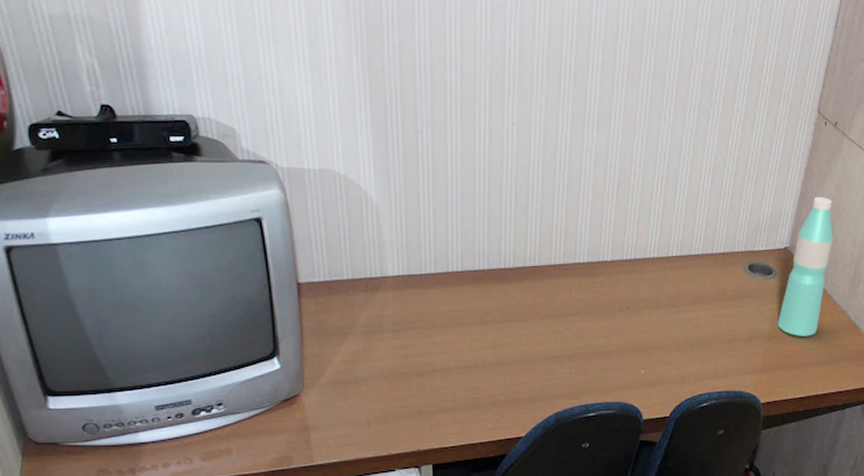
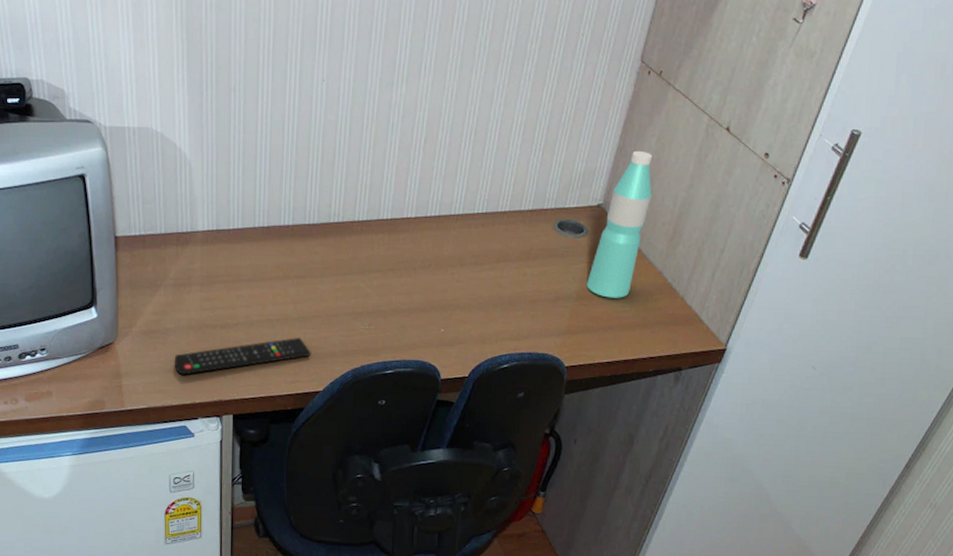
remote control: none [368,382,512,426] -> present [175,337,311,375]

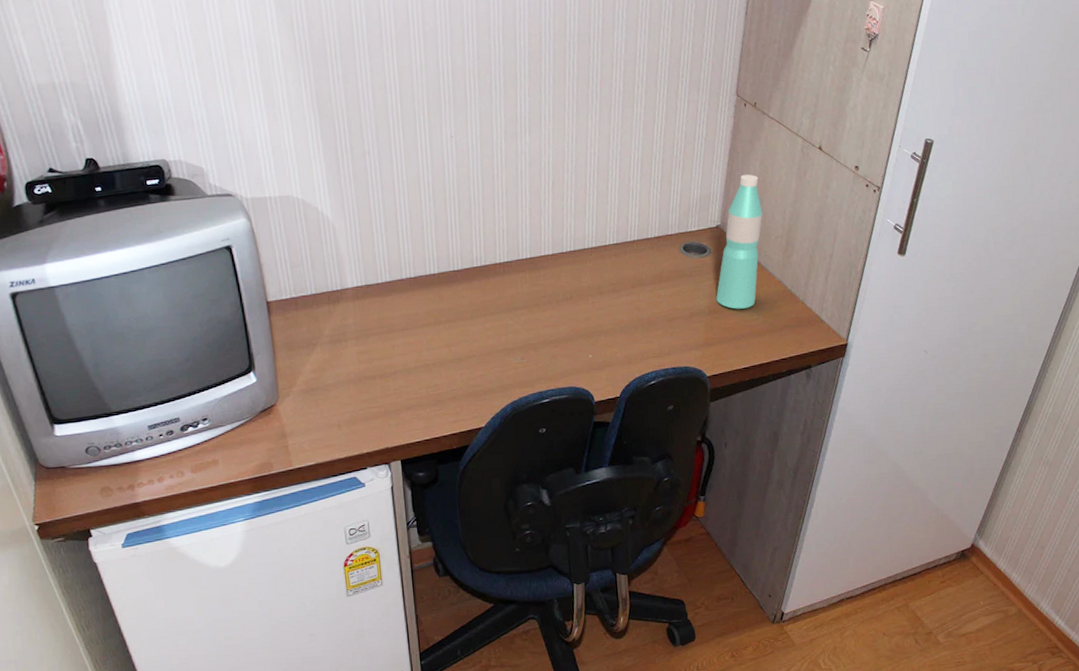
remote control: present [175,337,311,375] -> none [338,378,470,428]

